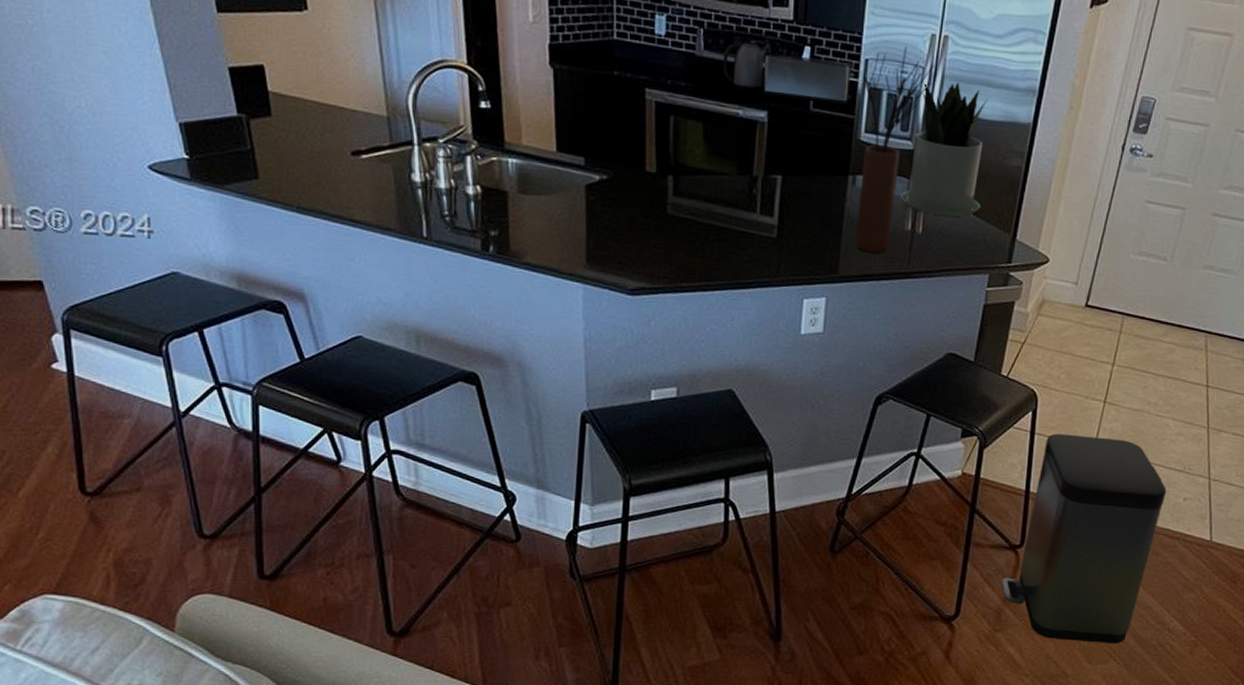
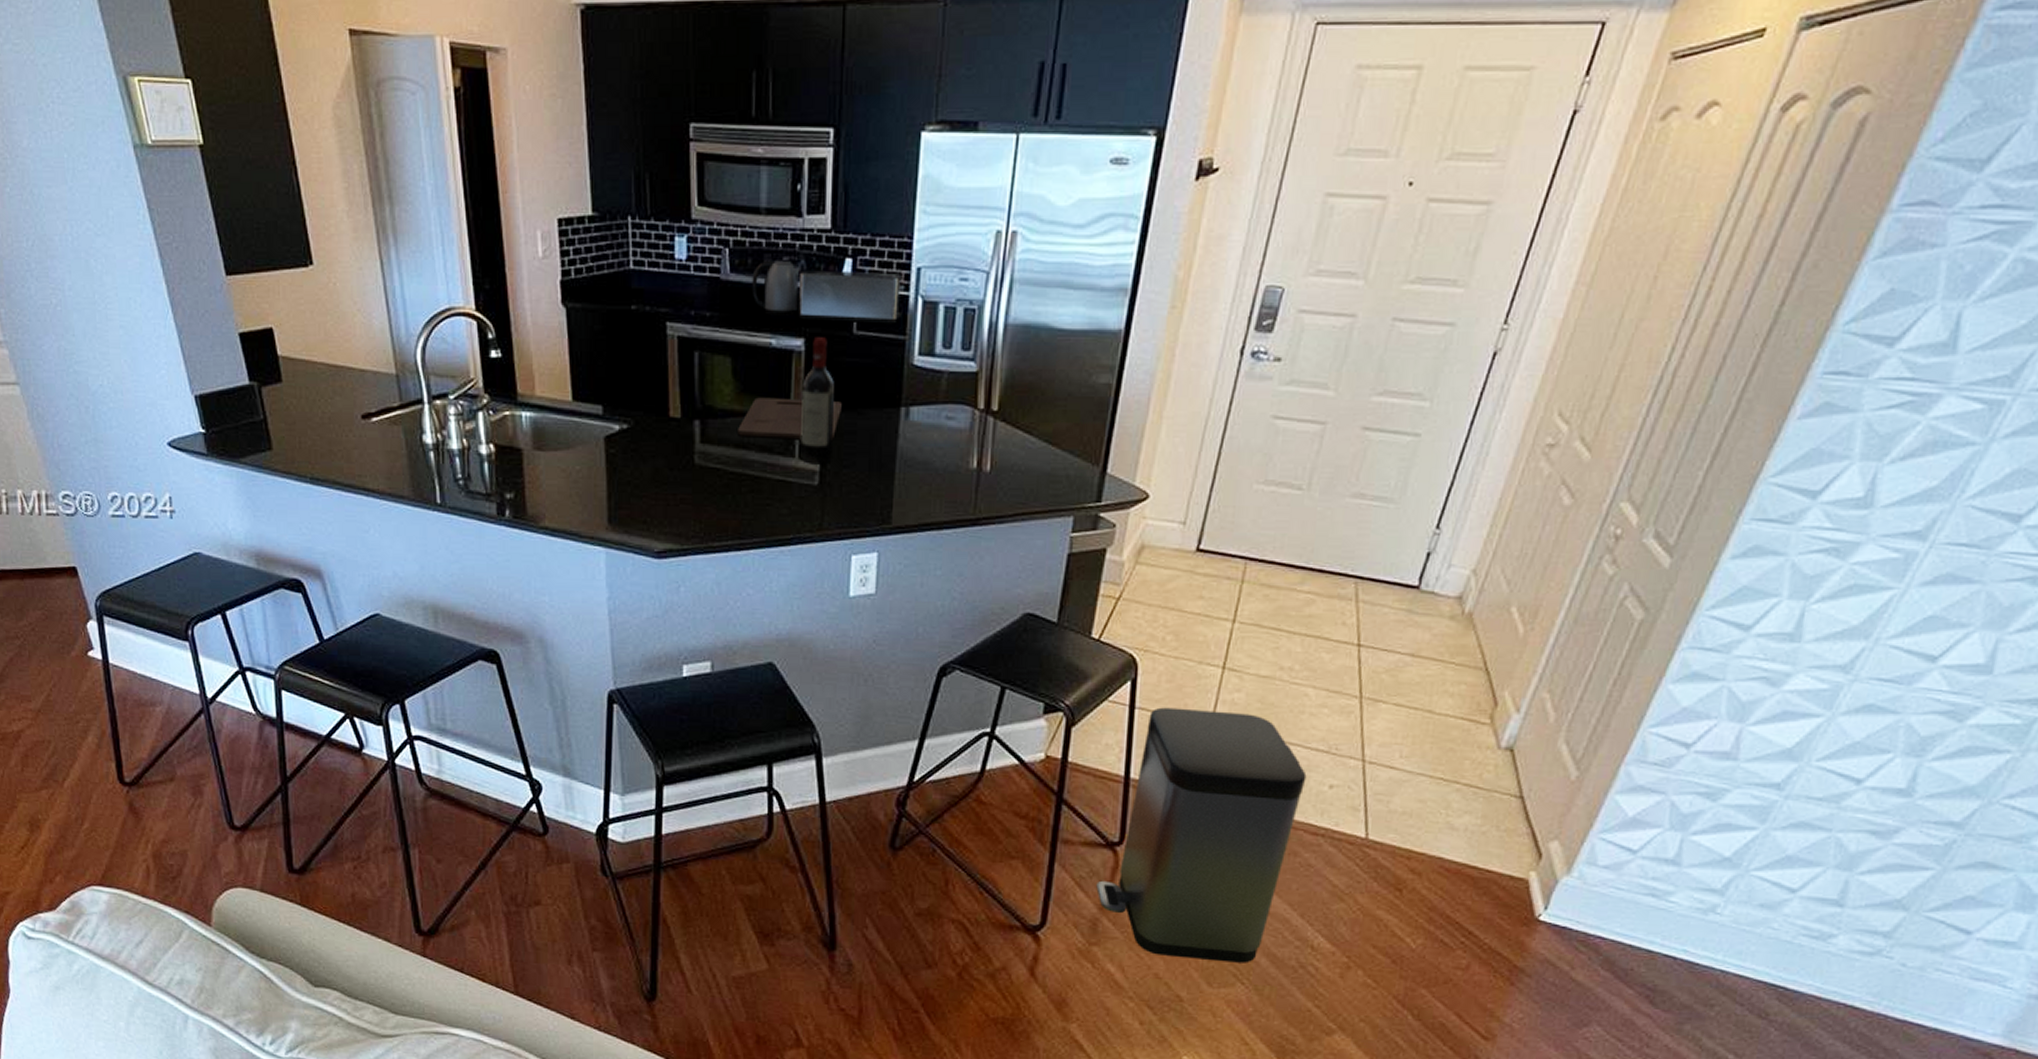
cutting board: none [707,159,798,200] -> present [738,397,842,442]
wine bottle: none [761,111,793,220] -> present [800,337,834,465]
vase: present [856,46,934,254] -> none [911,248,1001,498]
planter: present [900,82,988,217] -> none [962,286,1068,450]

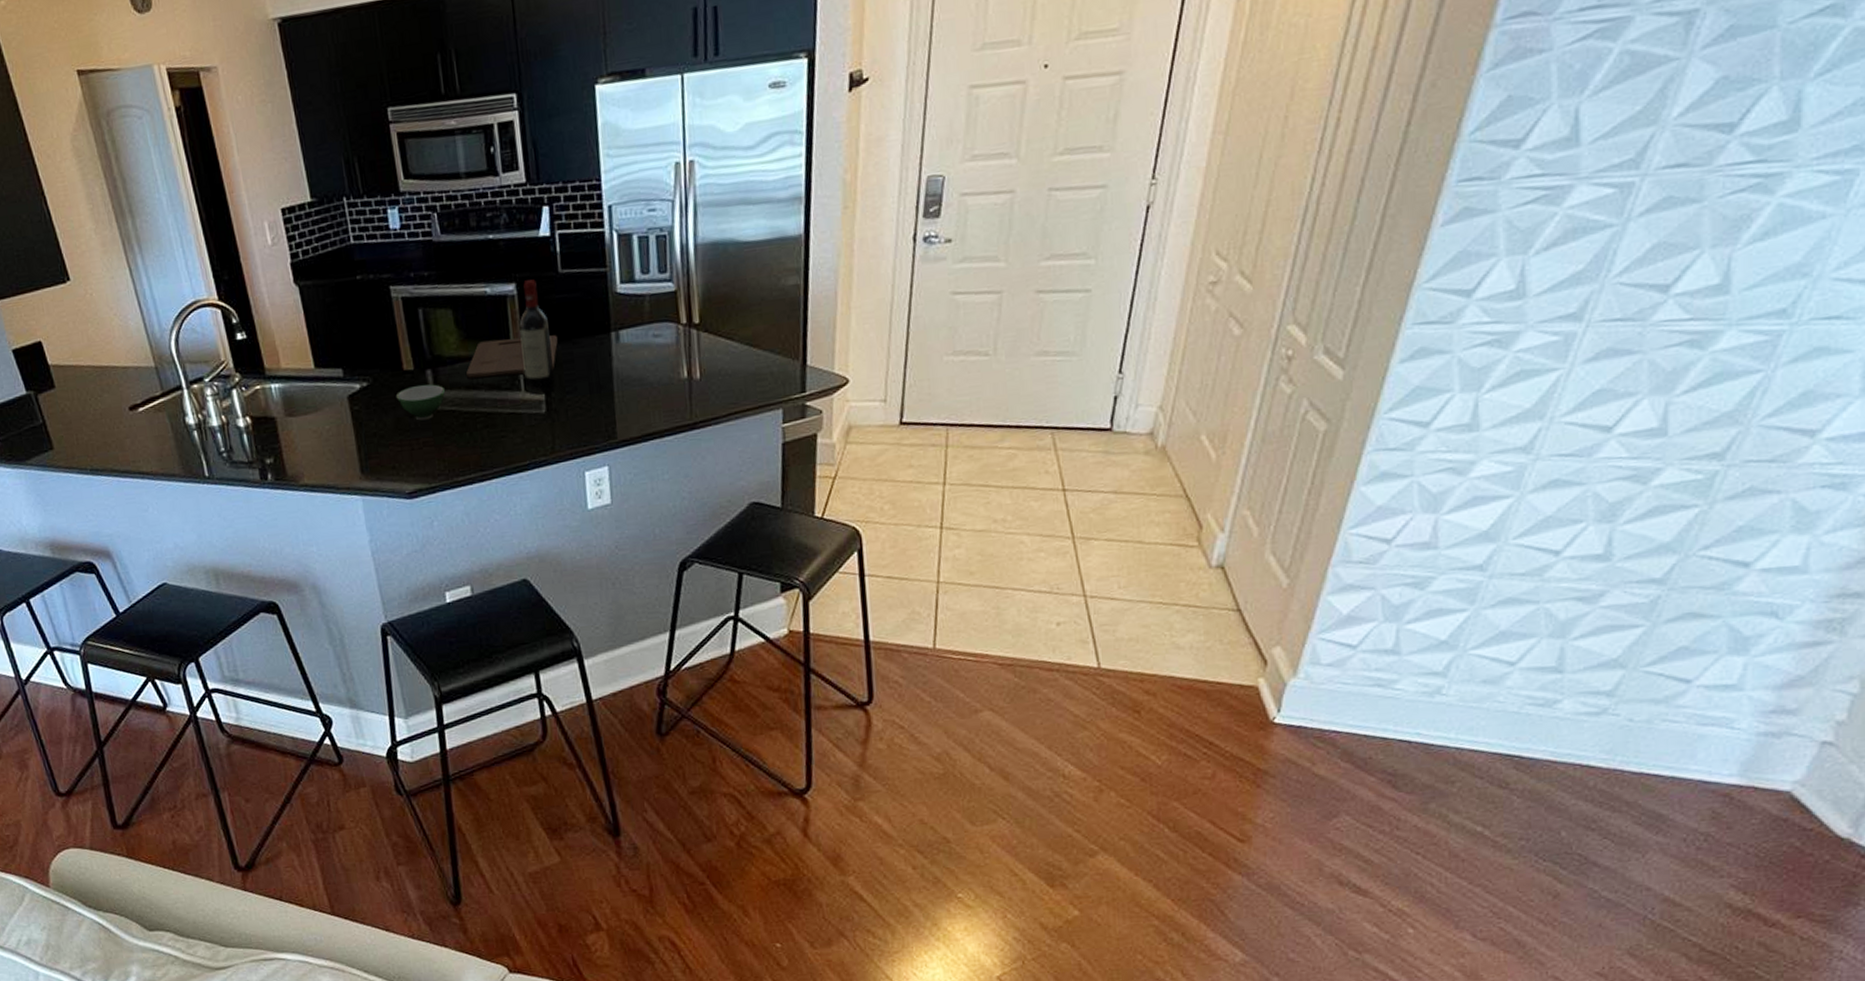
bowl: none [657,435,713,475] -> present [395,384,446,421]
kettle: present [751,258,800,317] -> none [460,215,506,267]
toaster: present [797,270,905,324] -> none [503,213,600,267]
pedal bin: present [1096,707,1307,963] -> none [853,566,1034,802]

